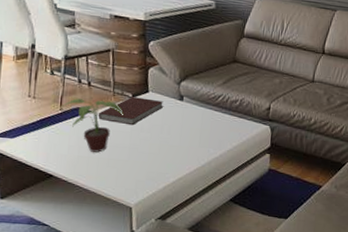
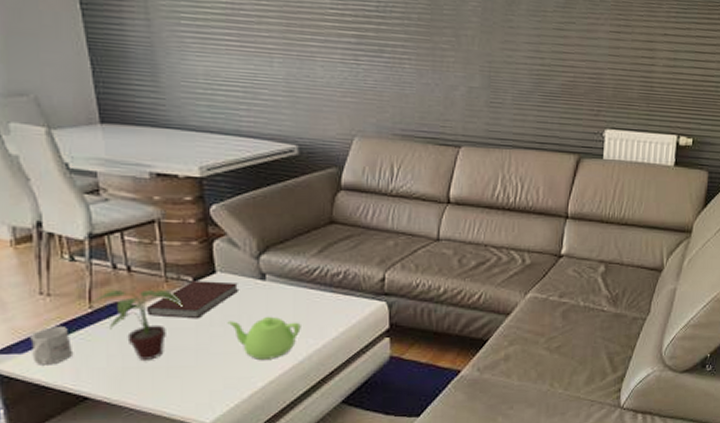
mug: none [19,121,47,149] -> present [30,327,74,365]
teapot: none [153,128,206,162] -> present [227,316,301,359]

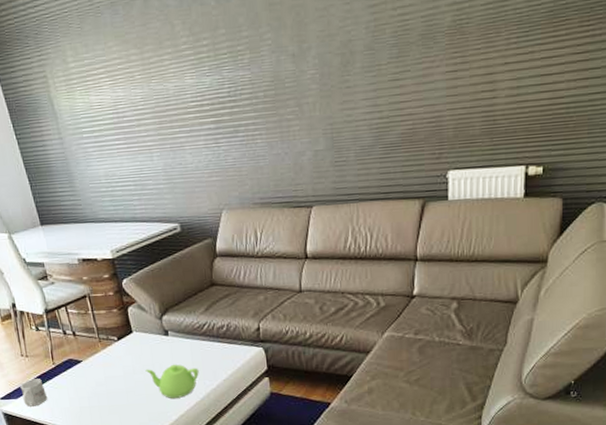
potted plant: present [91,290,182,360] -> none [53,348,113,401]
notebook: present [146,281,240,318] -> none [89,339,151,369]

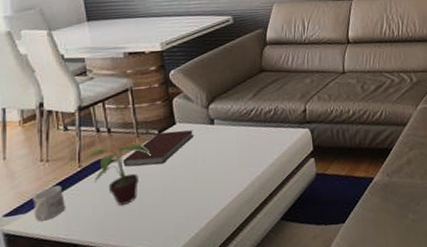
potted plant: none [53,348,113,401] -> present [80,144,151,206]
notebook: none [89,339,151,369] -> present [122,130,195,167]
teapot: present [145,364,199,398] -> none [186,153,244,192]

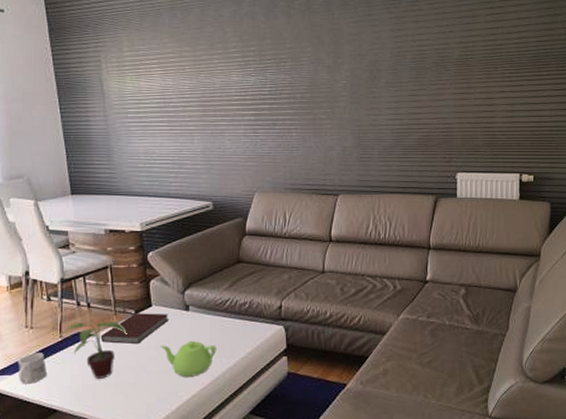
teapot: none [186,153,244,192] -> present [160,340,217,377]

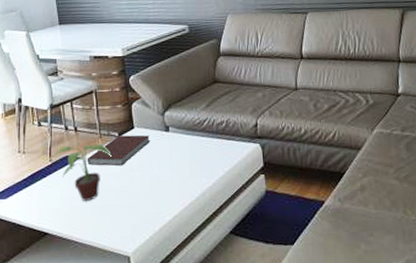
mug: present [18,353,48,384] -> none [11,177,39,208]
teapot: present [160,340,217,377] -> none [143,160,196,197]

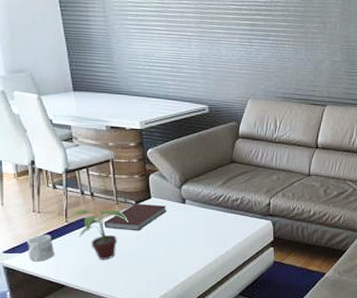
mug: none [11,177,39,208] -> present [27,235,55,262]

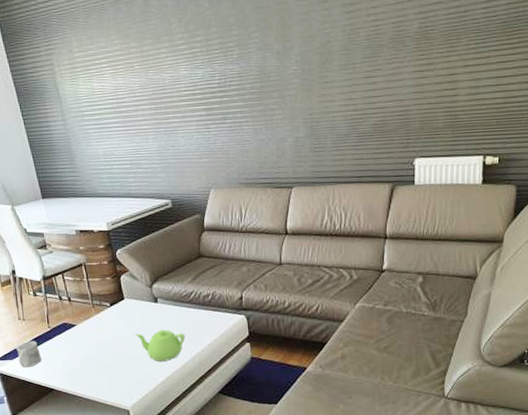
potted plant: present [67,210,128,260] -> none [49,313,105,363]
notebook: present [103,204,168,230] -> none [82,305,141,333]
teapot: none [159,230,210,261] -> present [135,329,185,361]

